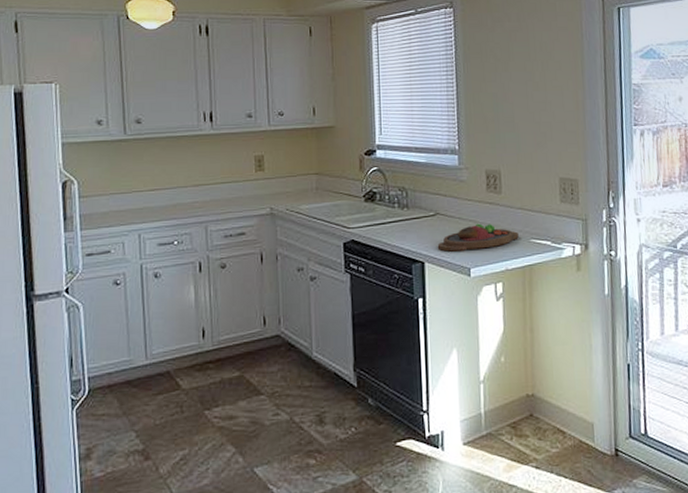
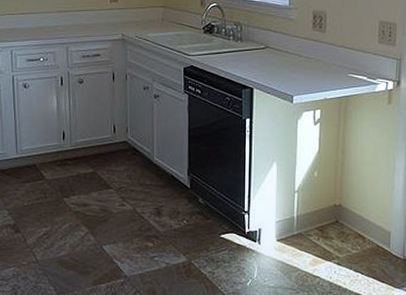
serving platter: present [437,223,519,252] -> none [265,57,338,81]

